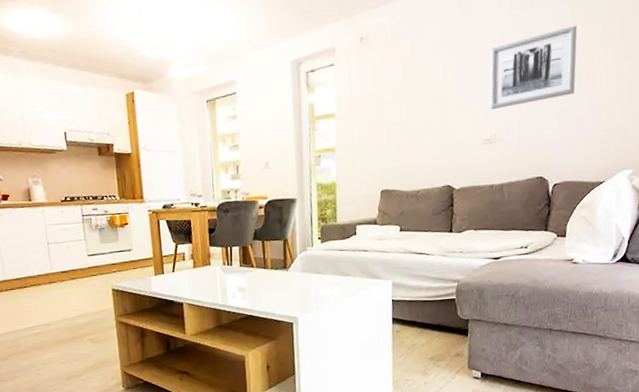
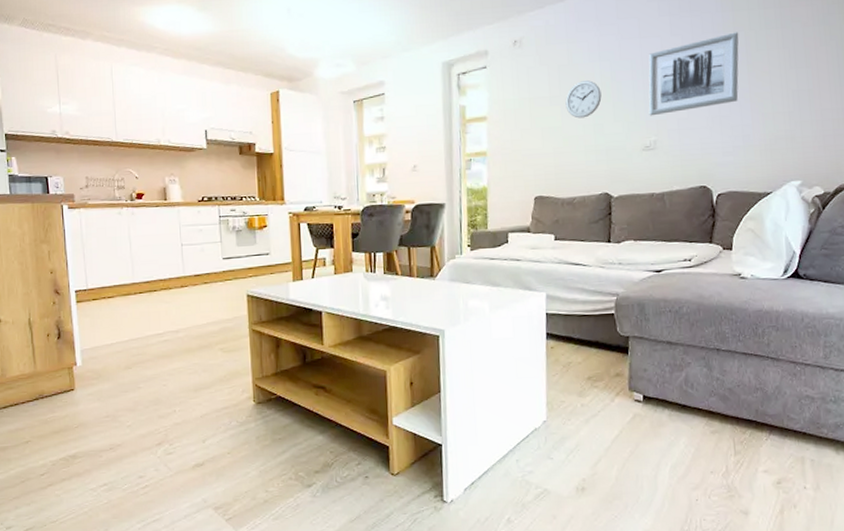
wall clock: none [410,76,445,114] -> present [565,80,602,119]

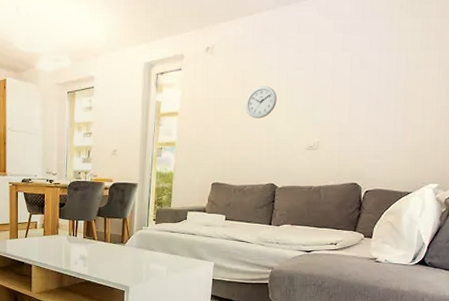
wall art: present [648,32,739,116] -> none [315,51,402,121]

